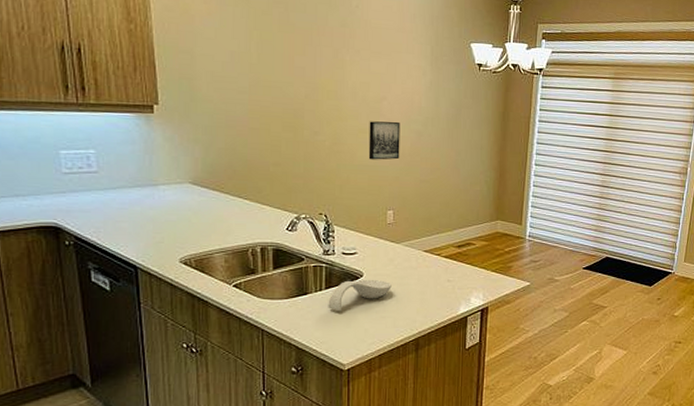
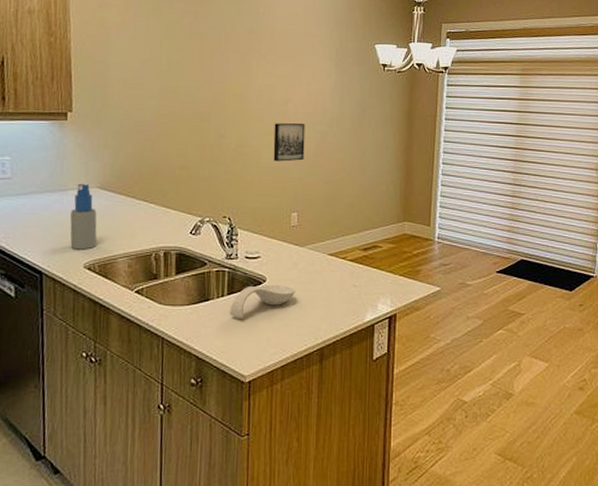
spray bottle: none [163,178,191,245] -> present [70,183,97,250]

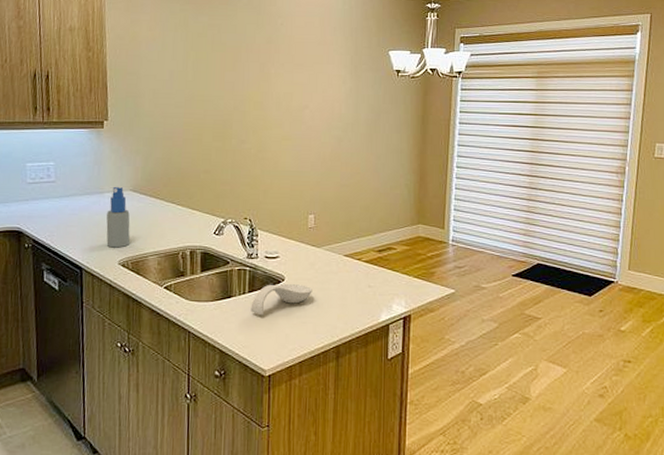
wall art: present [273,123,305,162] -> none [291,128,322,166]

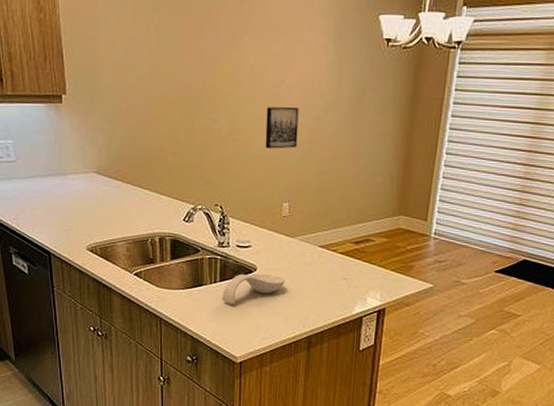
spray bottle: present [106,186,130,248] -> none [72,167,96,233]
wall art: none [291,128,322,166] -> present [265,106,299,149]

